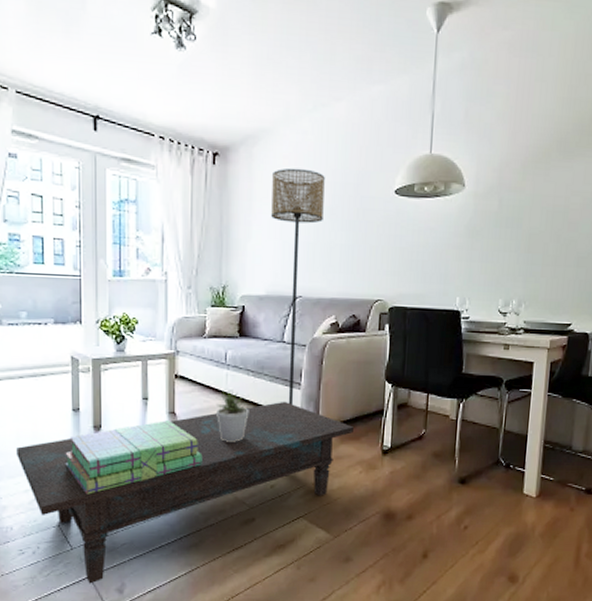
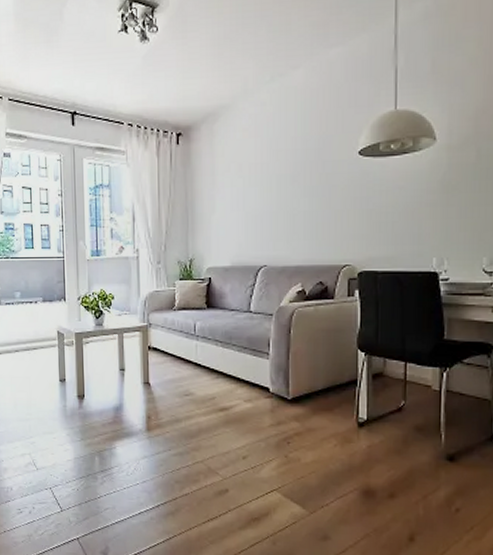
coffee table: present [16,401,355,584] -> none [14,371,327,545]
stack of books: present [65,420,203,495] -> none [54,390,176,460]
potted plant: present [217,389,249,442] -> none [188,360,219,412]
floor lamp: present [271,168,325,405] -> none [233,139,285,375]

